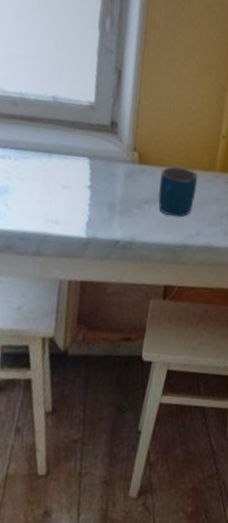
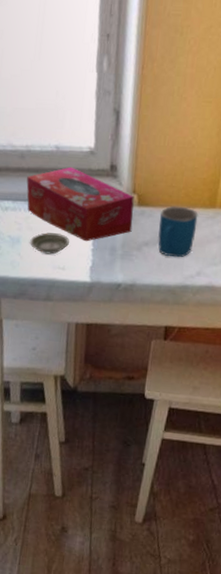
tissue box: none [18,118,135,196] -> present [26,166,134,242]
saucer: none [18,183,64,207] -> present [29,232,69,255]

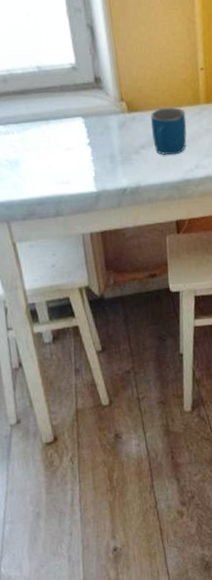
tissue box: present [26,166,134,242] -> none [14,84,127,154]
saucer: present [29,232,69,255] -> none [28,150,68,172]

